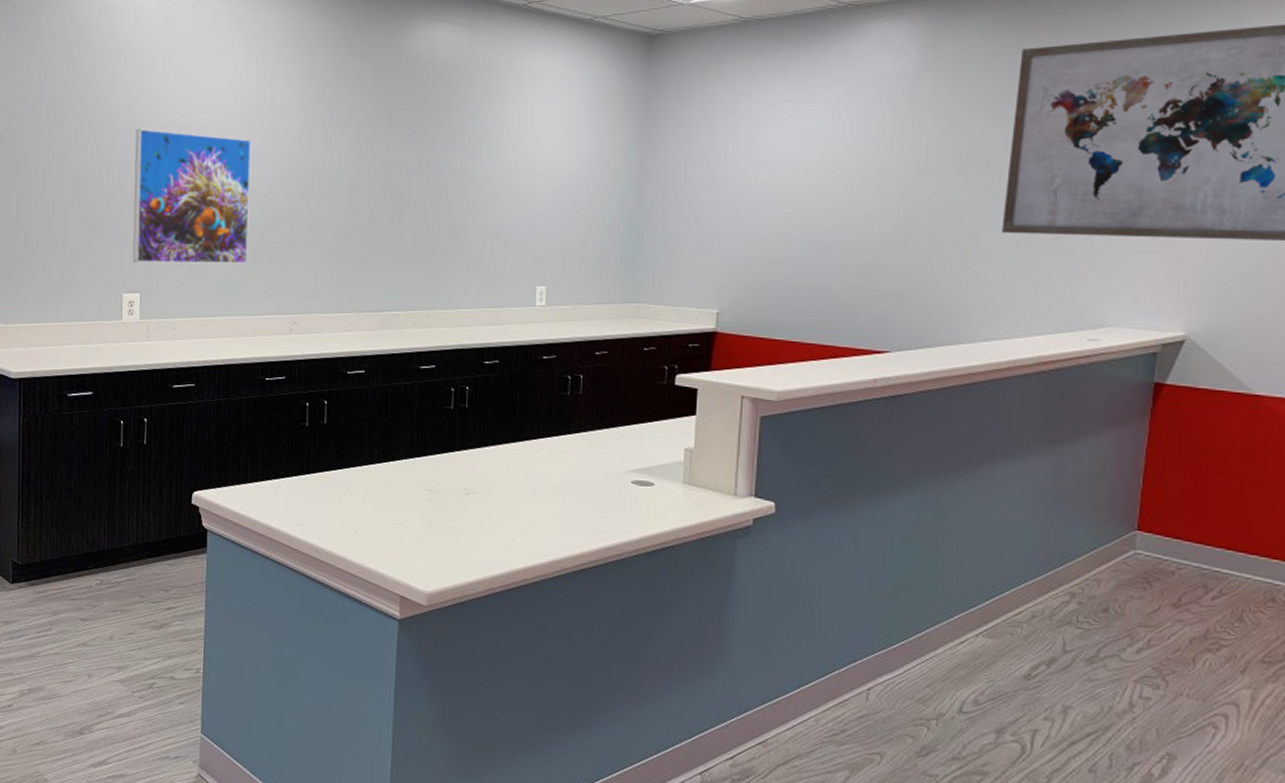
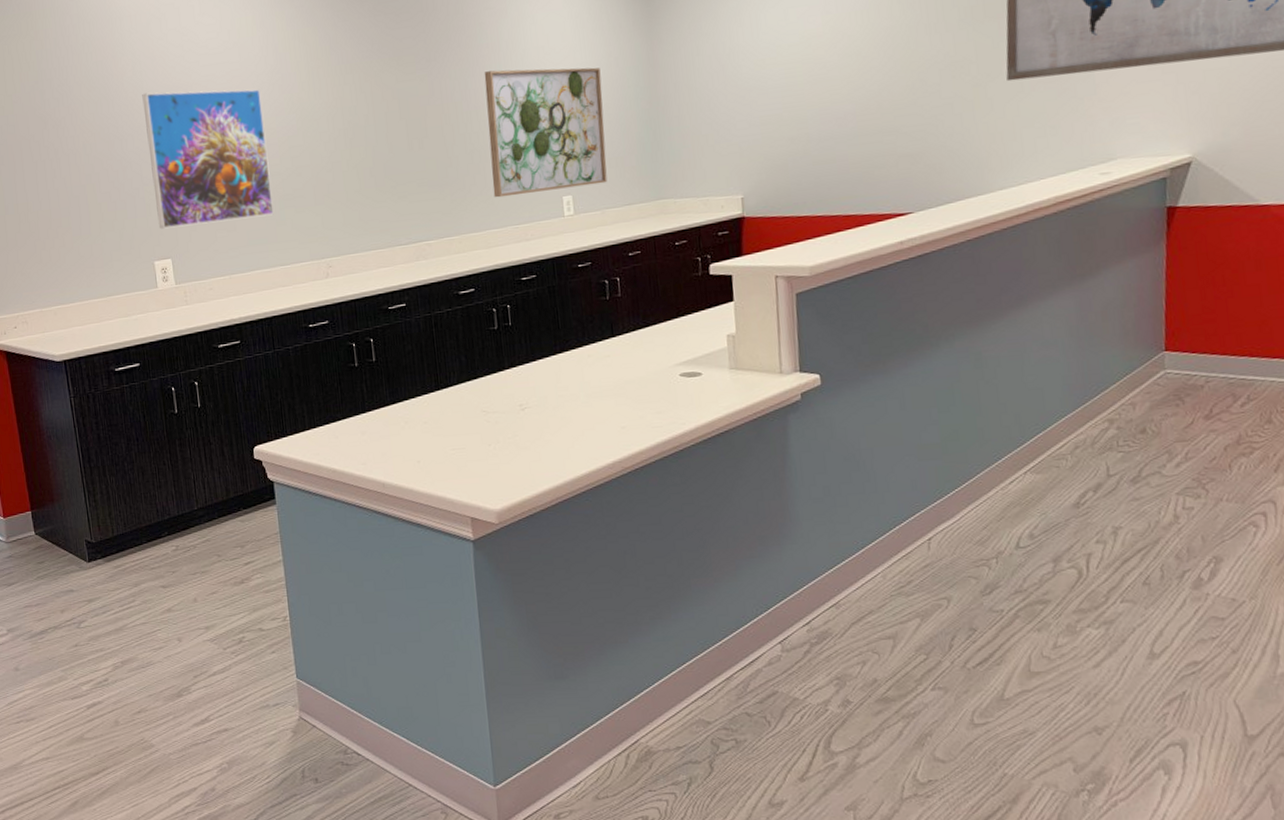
wall art: none [467,153,591,279] -> present [484,67,607,198]

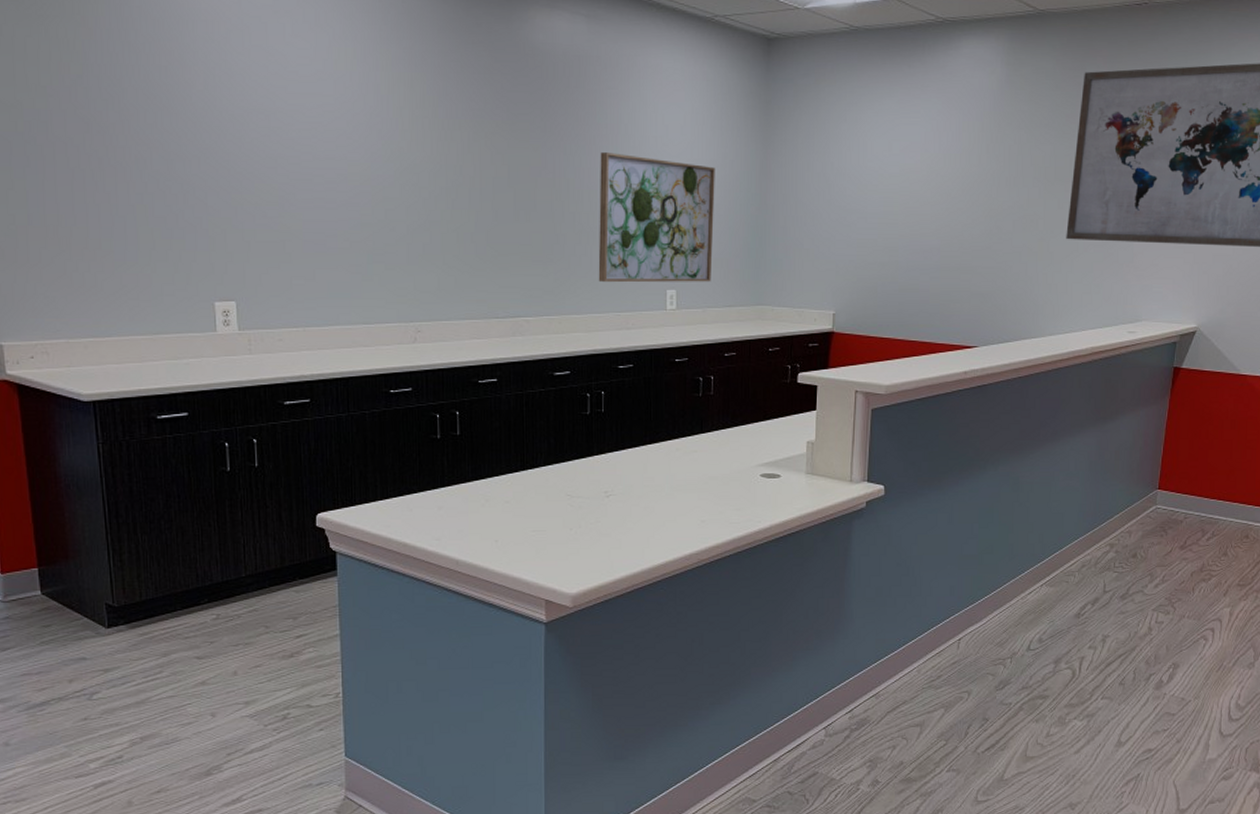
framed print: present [142,89,274,229] -> none [214,112,360,269]

